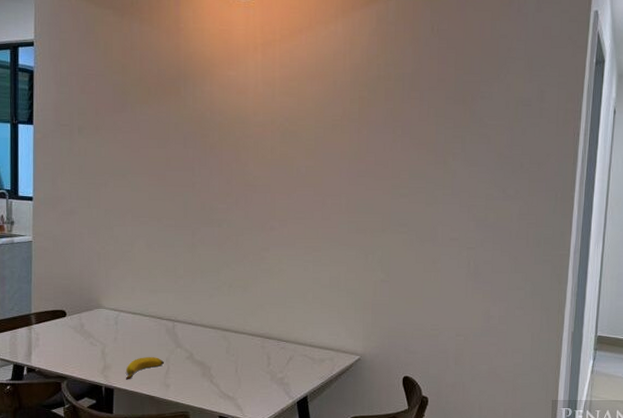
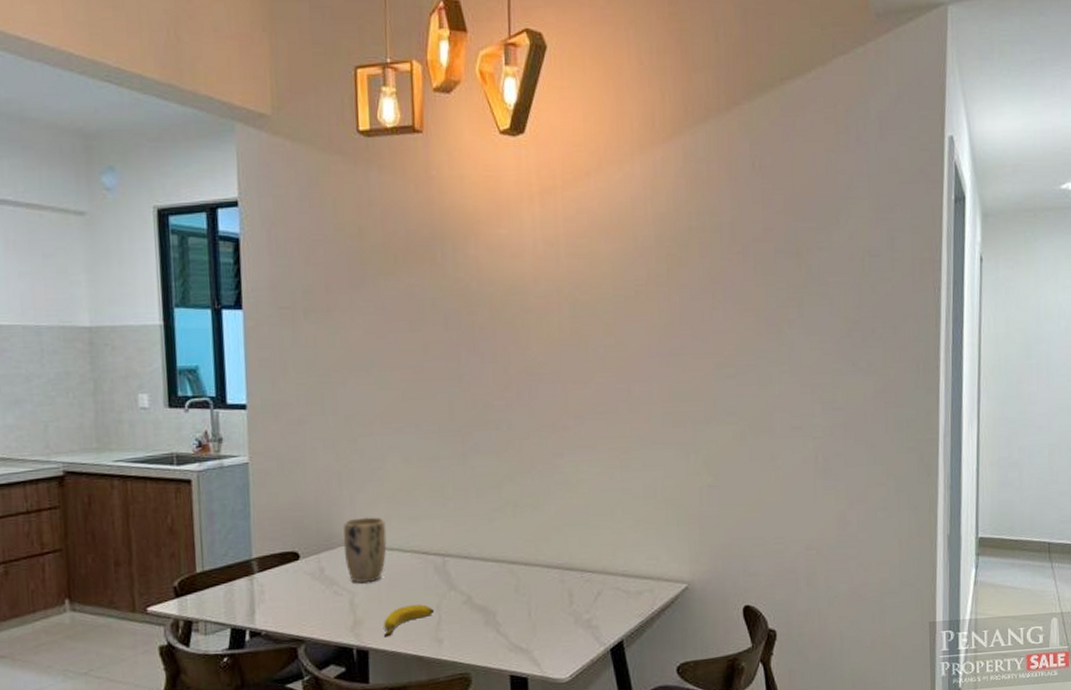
plant pot: none [99,288,131,337] -> present [343,517,387,582]

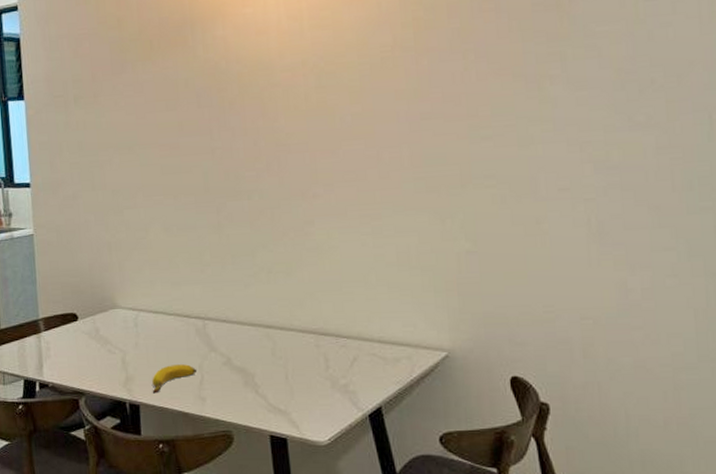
plant pot: present [343,517,387,582] -> none [114,282,153,342]

